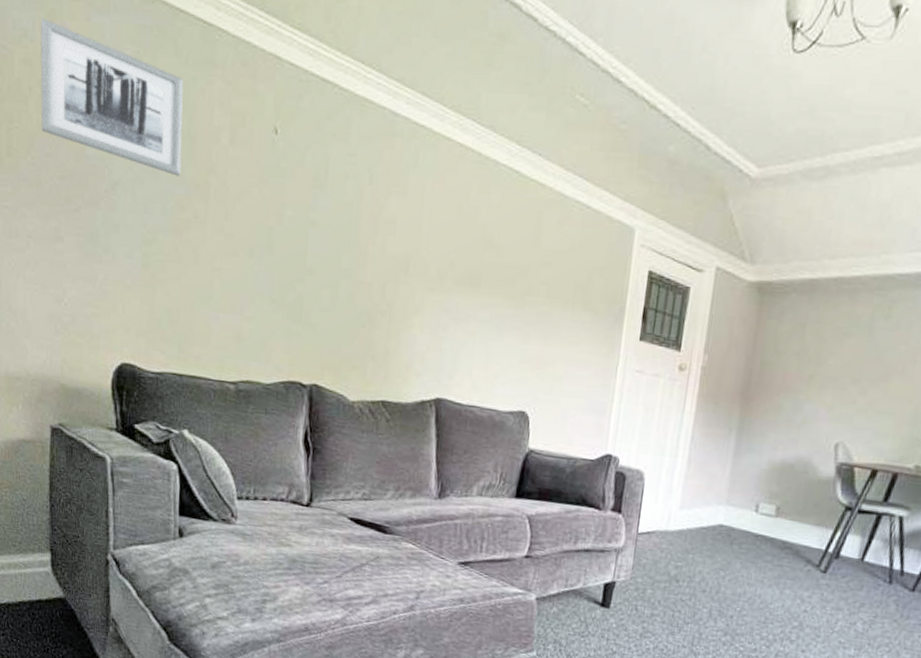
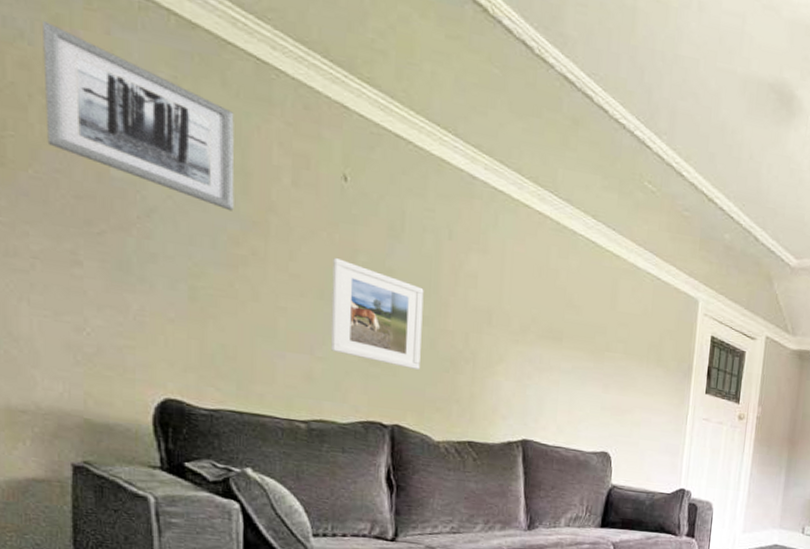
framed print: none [258,214,344,326] -> present [330,258,424,371]

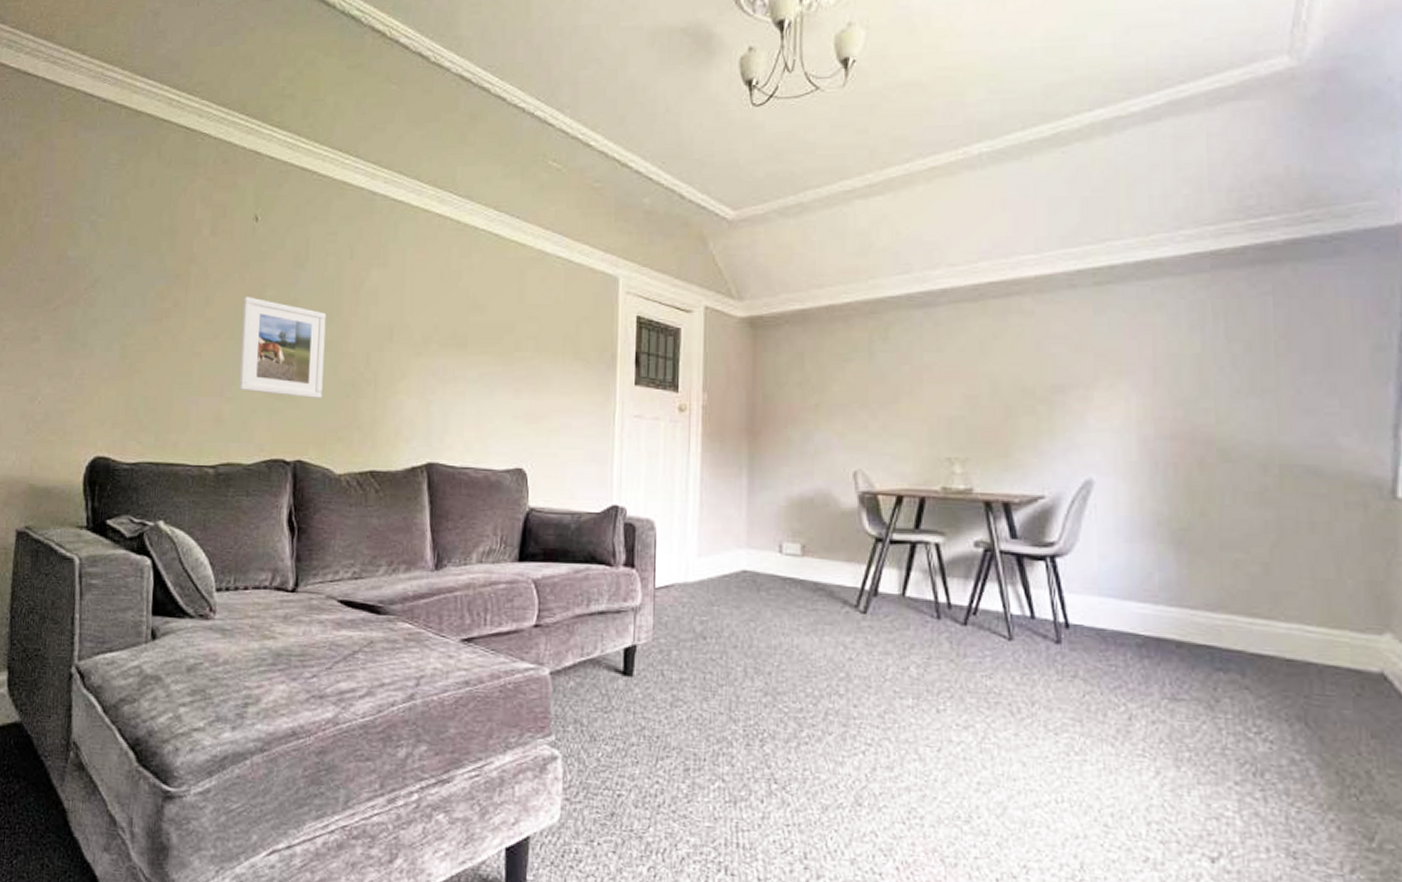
wall art: present [43,21,235,211] -> none [24,138,166,269]

